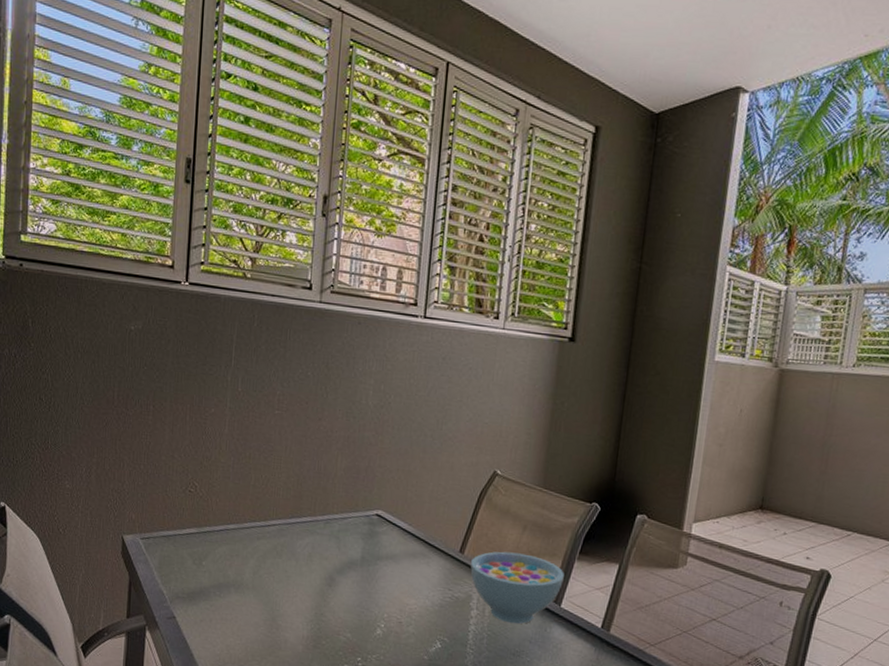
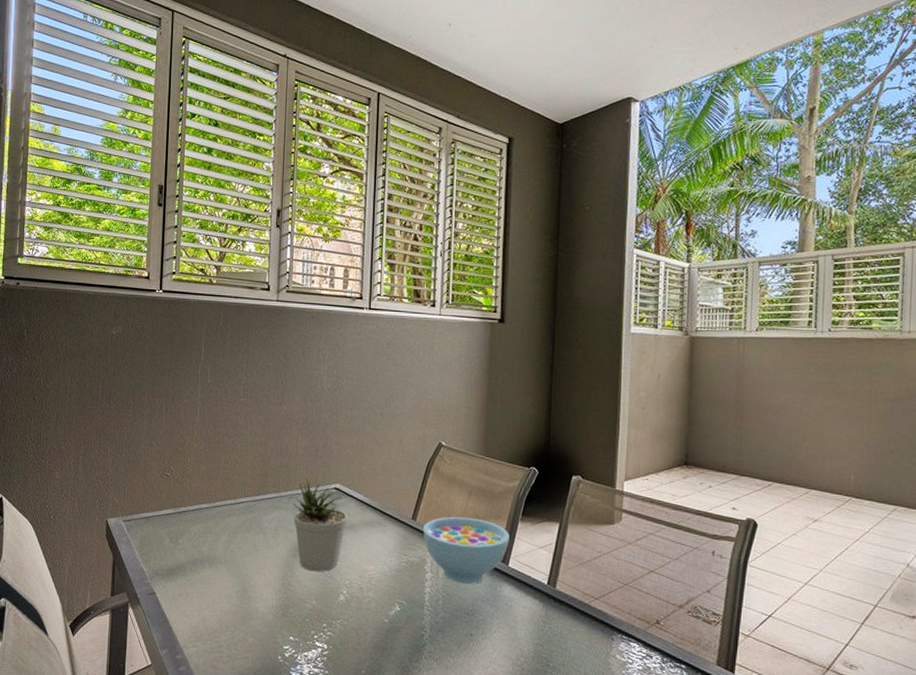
potted plant: none [329,502,390,604] -> present [293,478,348,572]

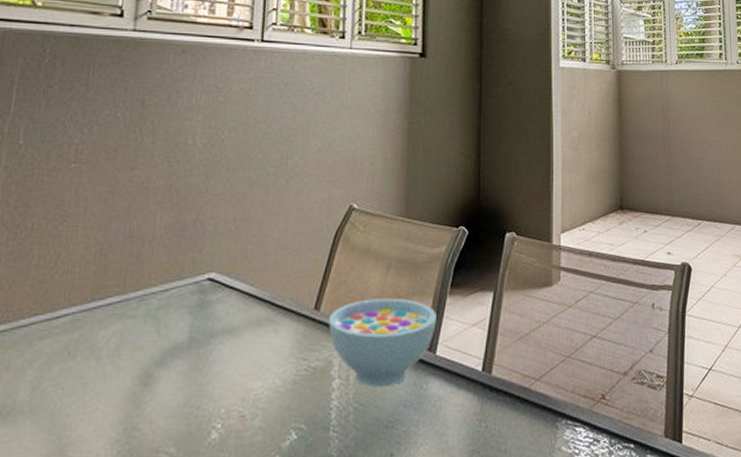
potted plant: present [293,478,348,572] -> none [145,269,226,404]

